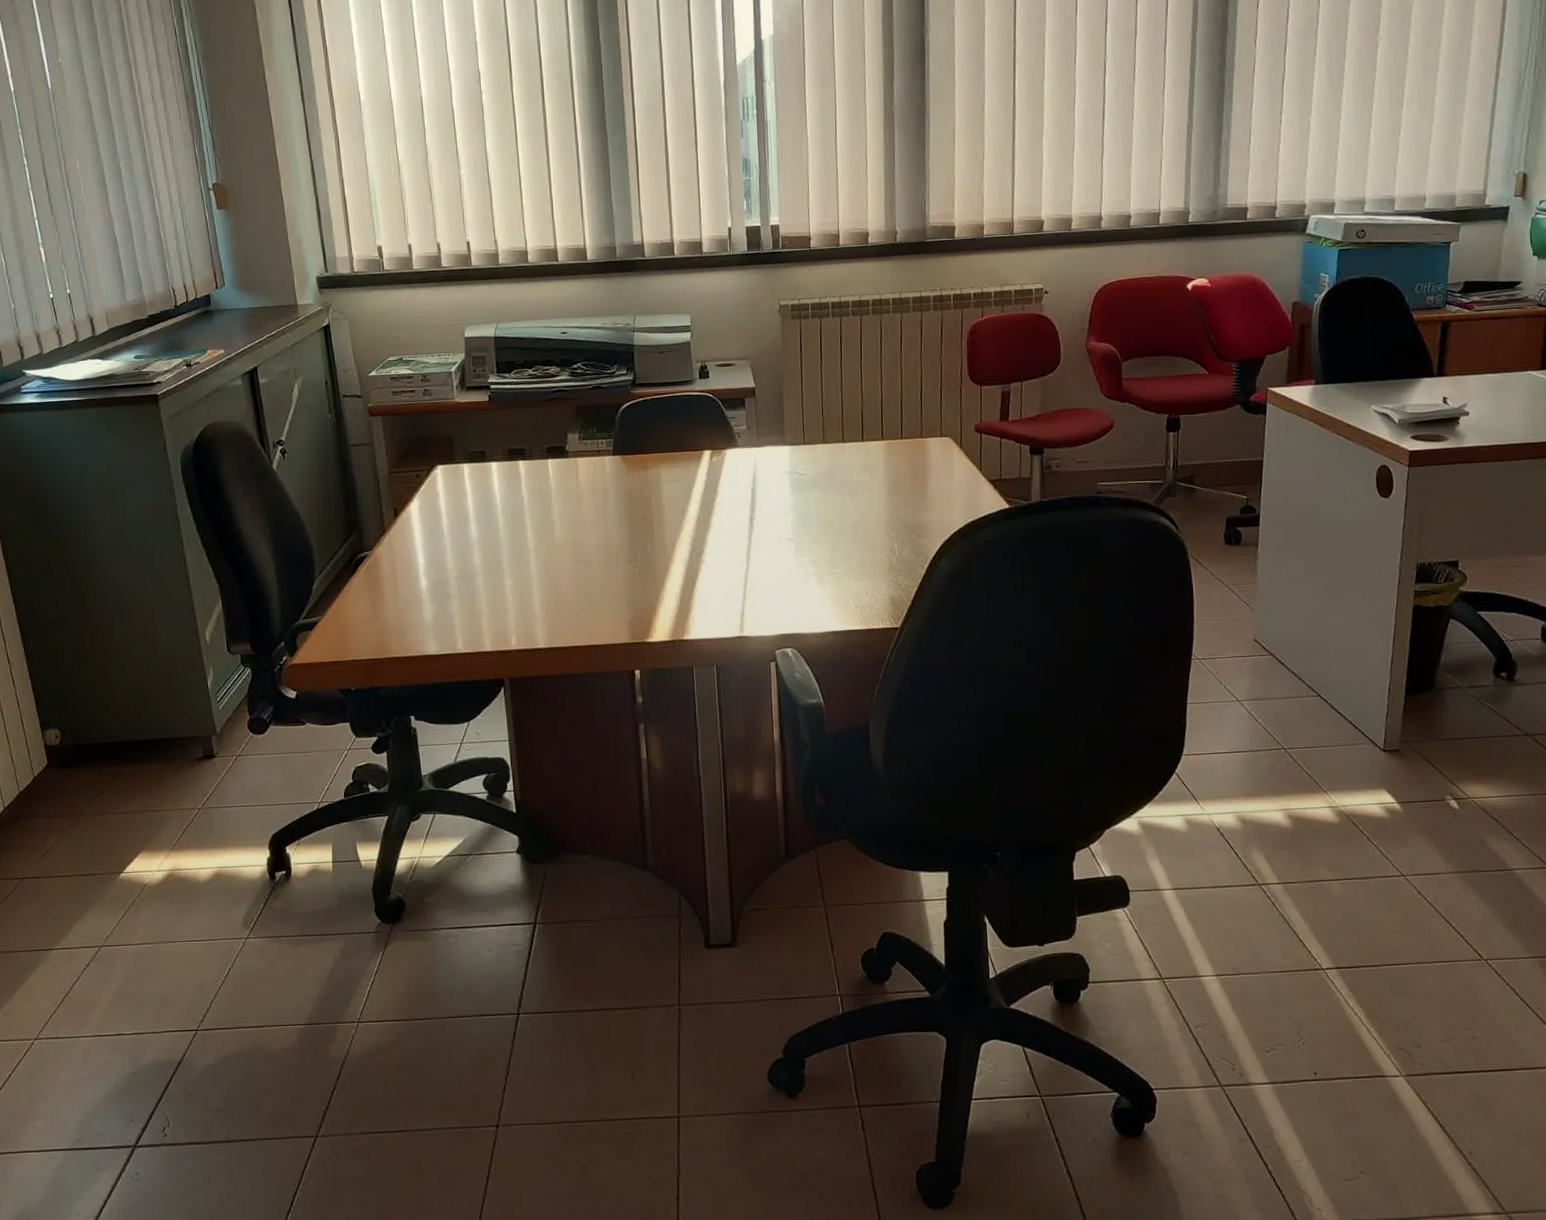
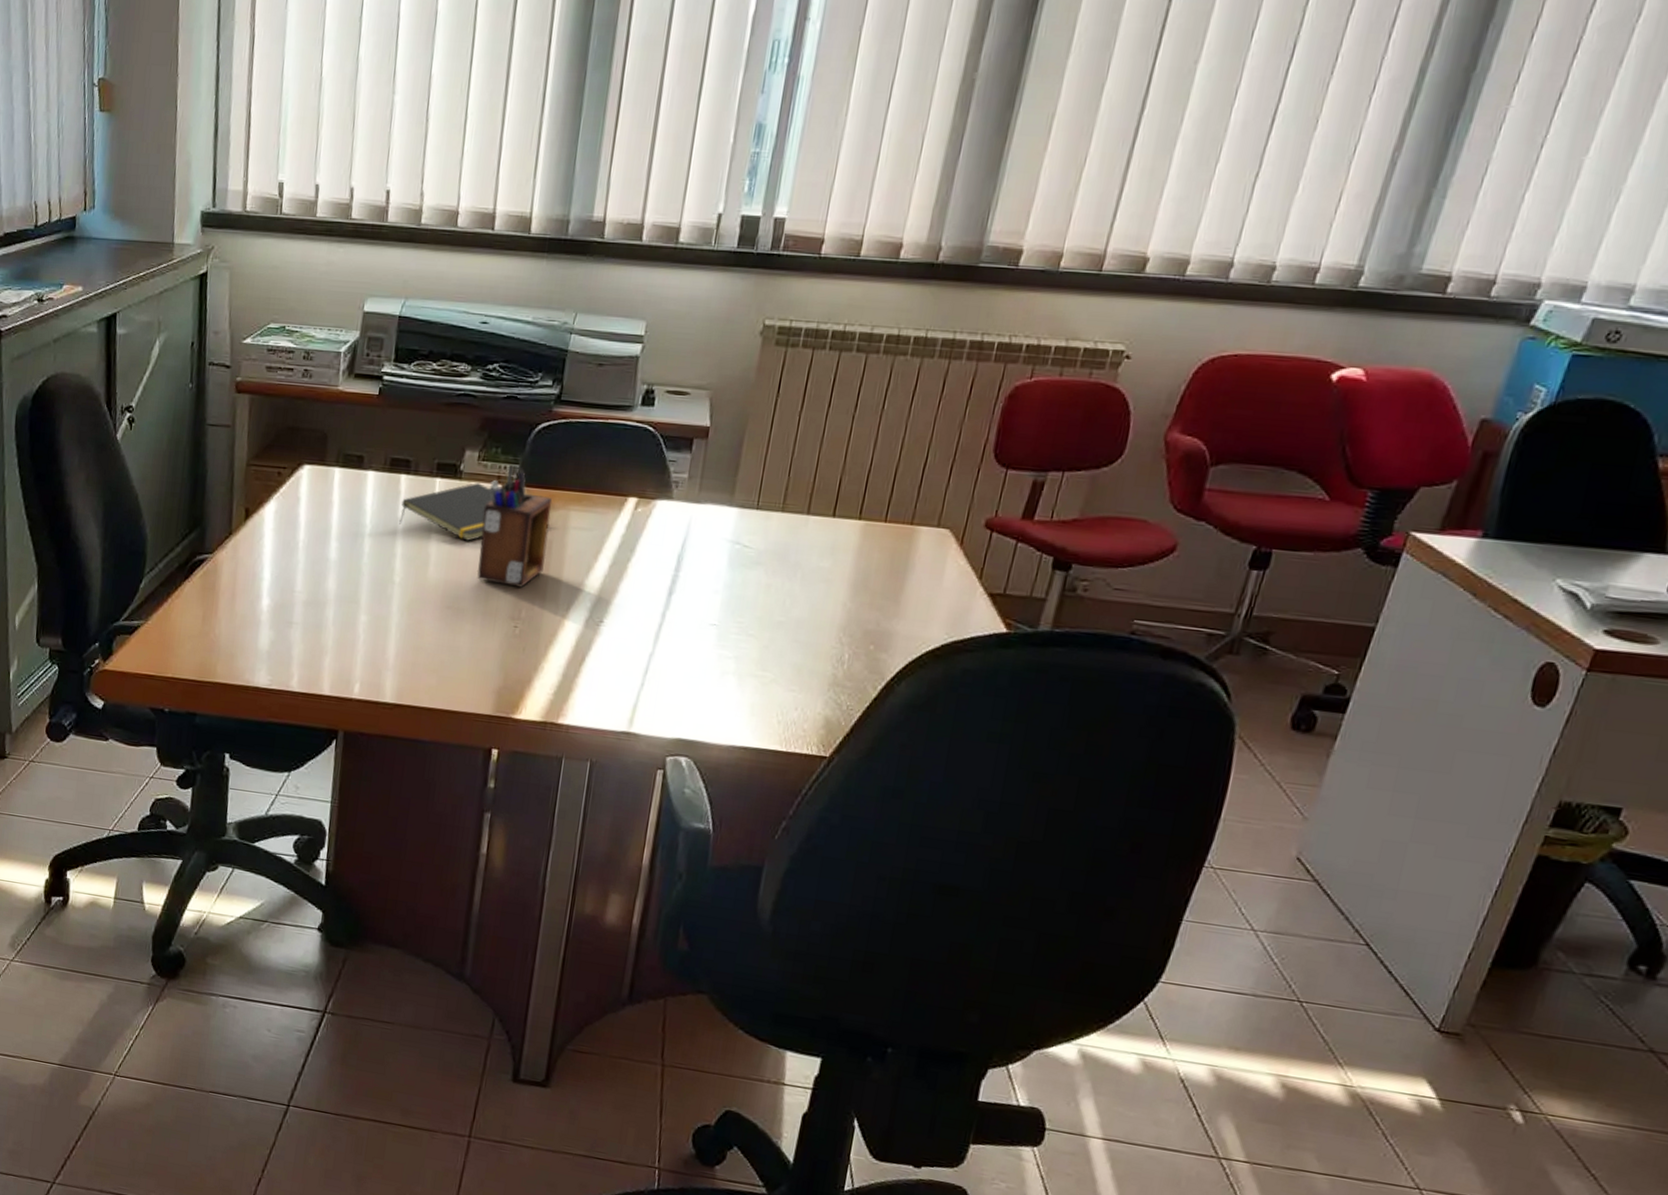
notepad: none [523,457,597,506] -> present [399,482,493,541]
desk organizer: none [591,439,648,536] -> present [476,465,553,588]

